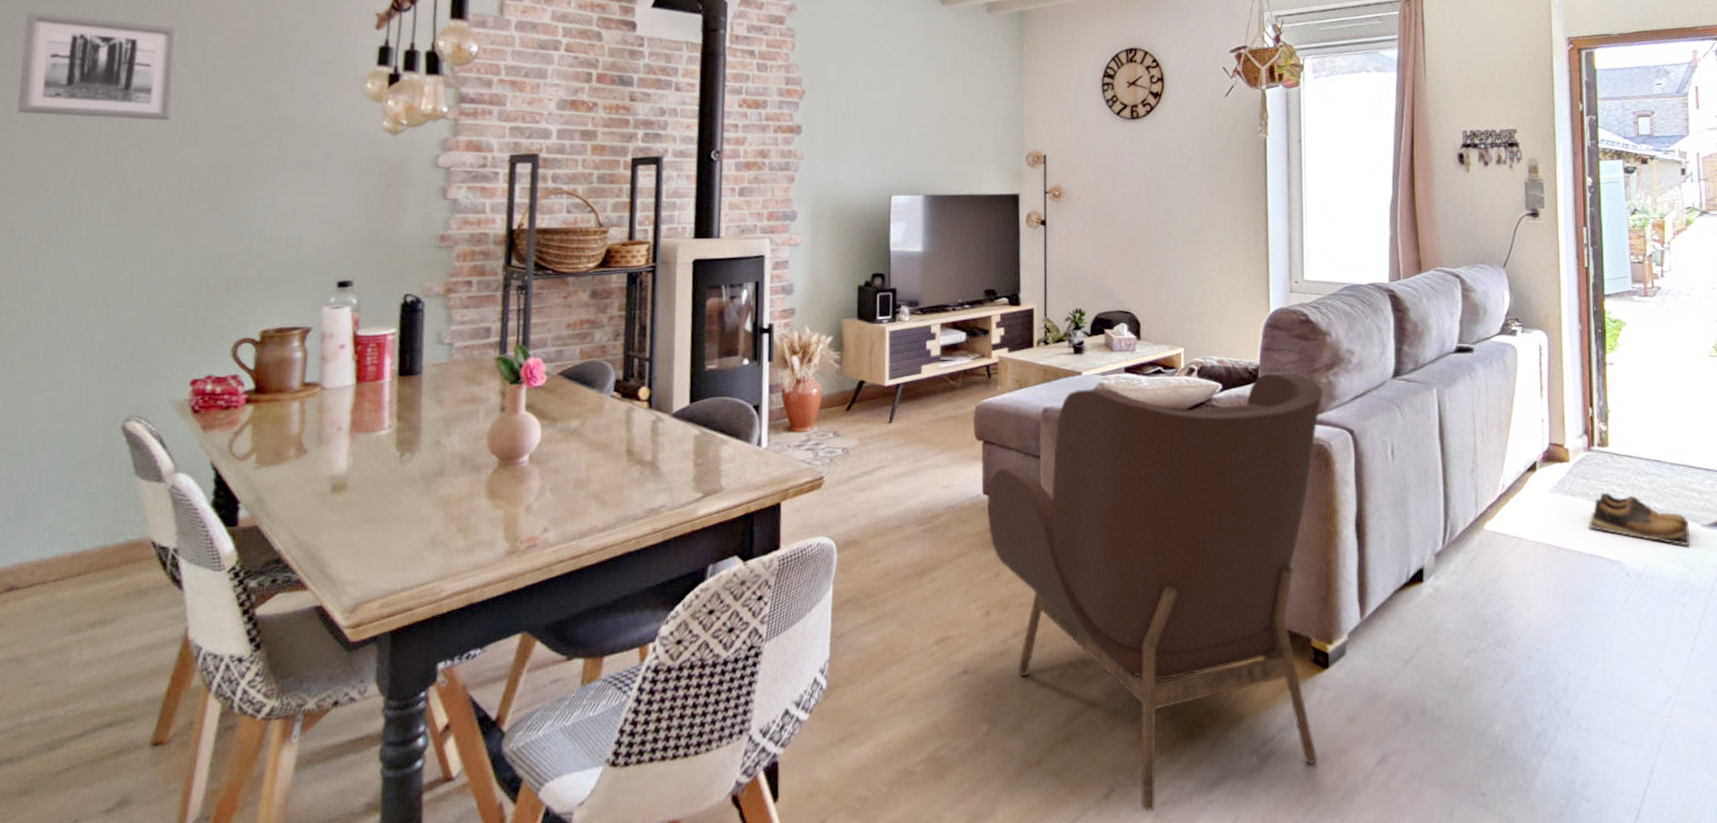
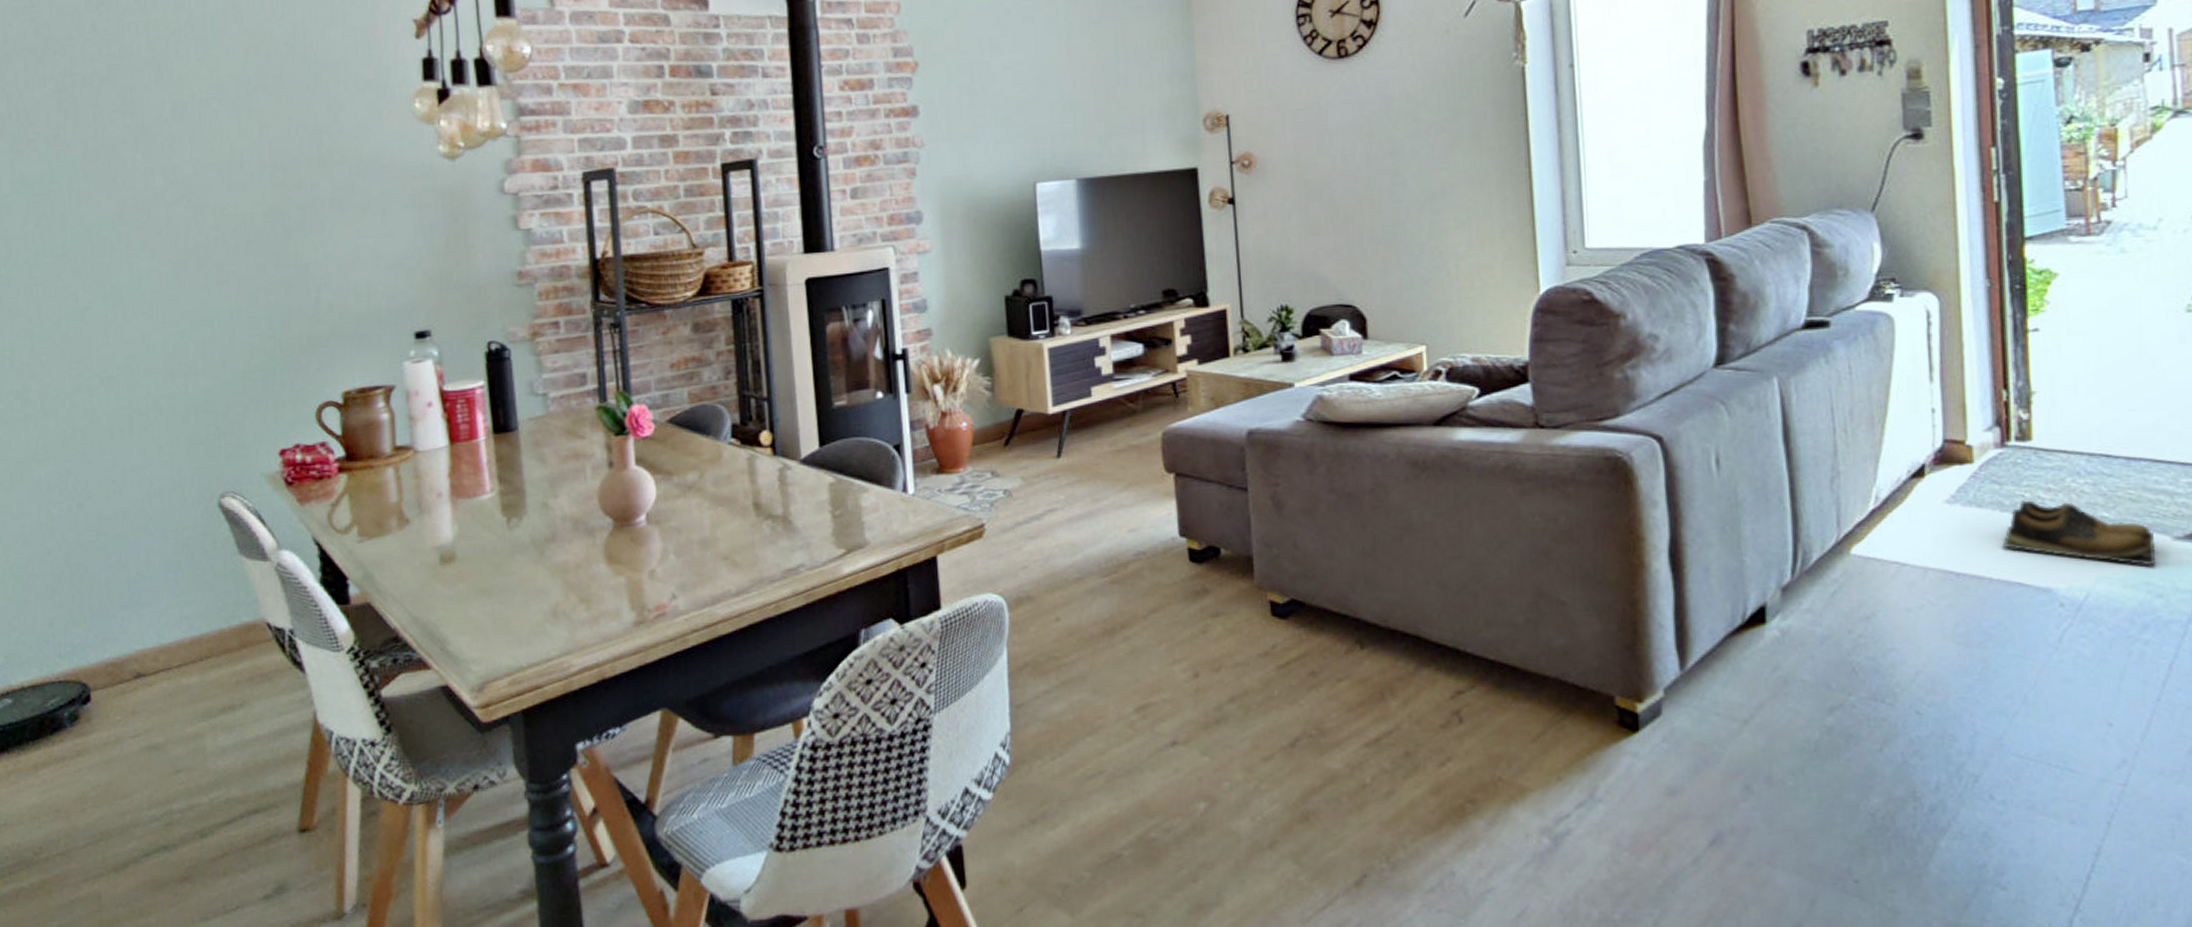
wall art: present [17,12,178,121] -> none [51,57,215,173]
armchair: present [987,372,1323,812] -> none [1184,368,1630,900]

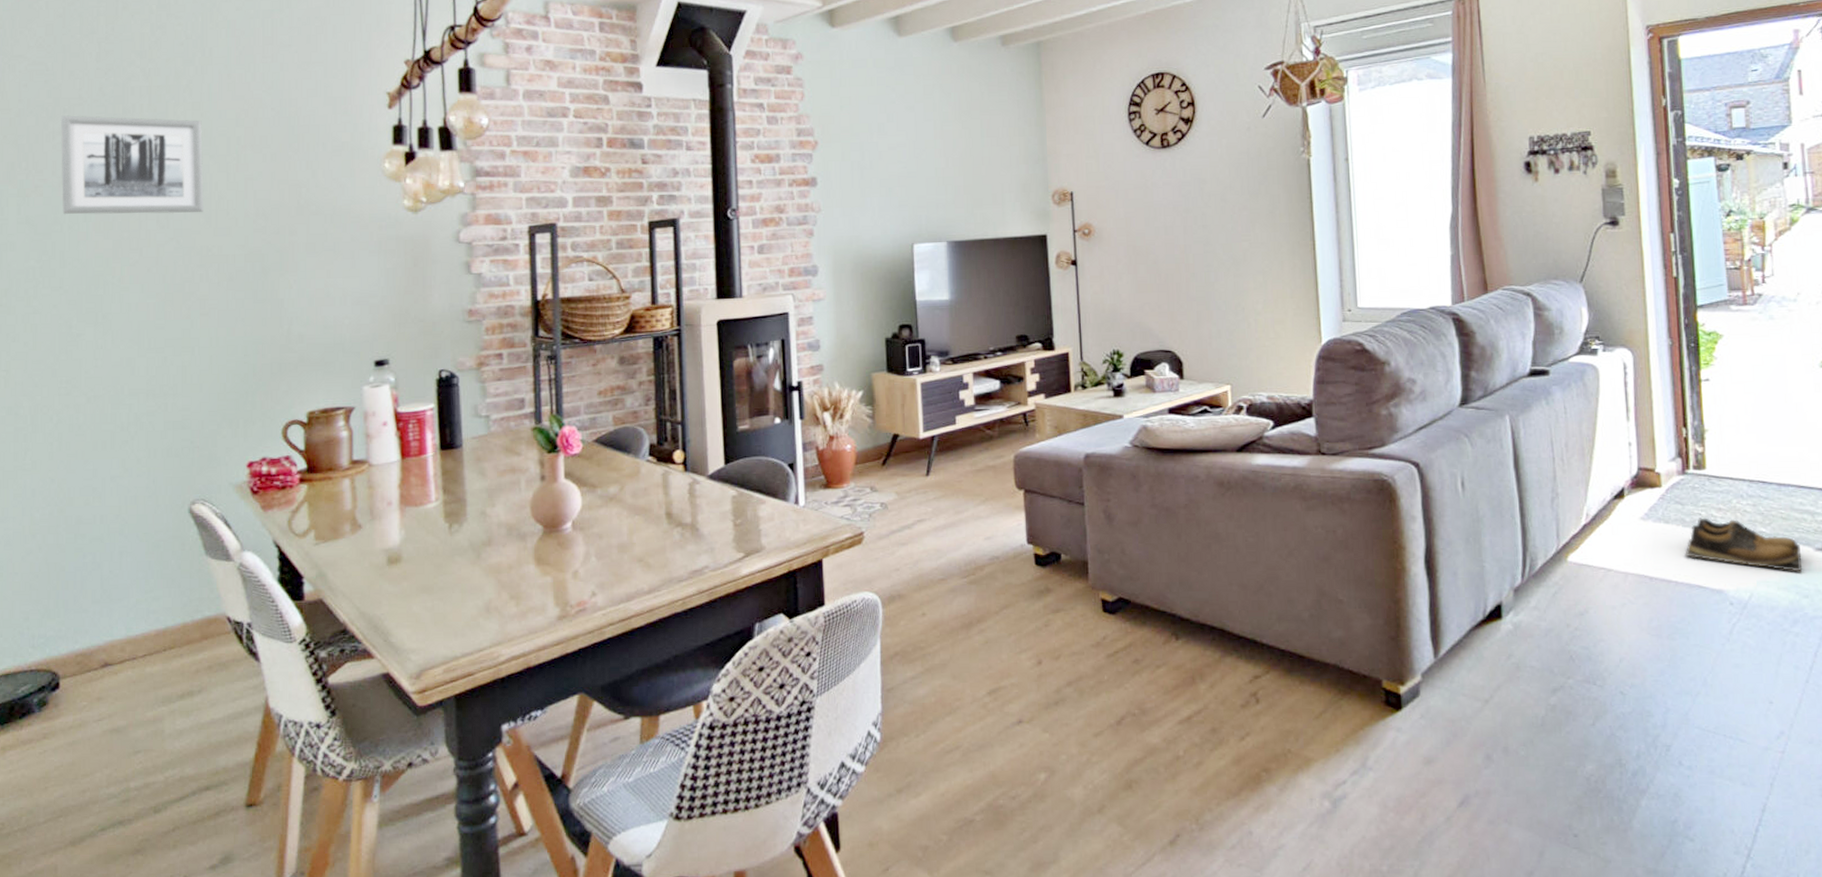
wall art: none [51,57,215,173] -> present [60,115,204,215]

